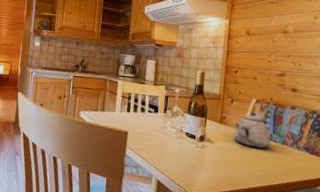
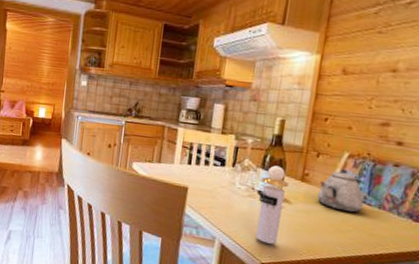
perfume bottle: none [186,111,211,179] -> present [256,165,289,244]

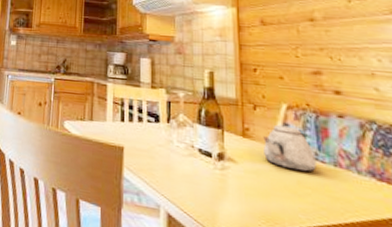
perfume bottle: present [256,165,289,244] -> none [200,120,230,213]

